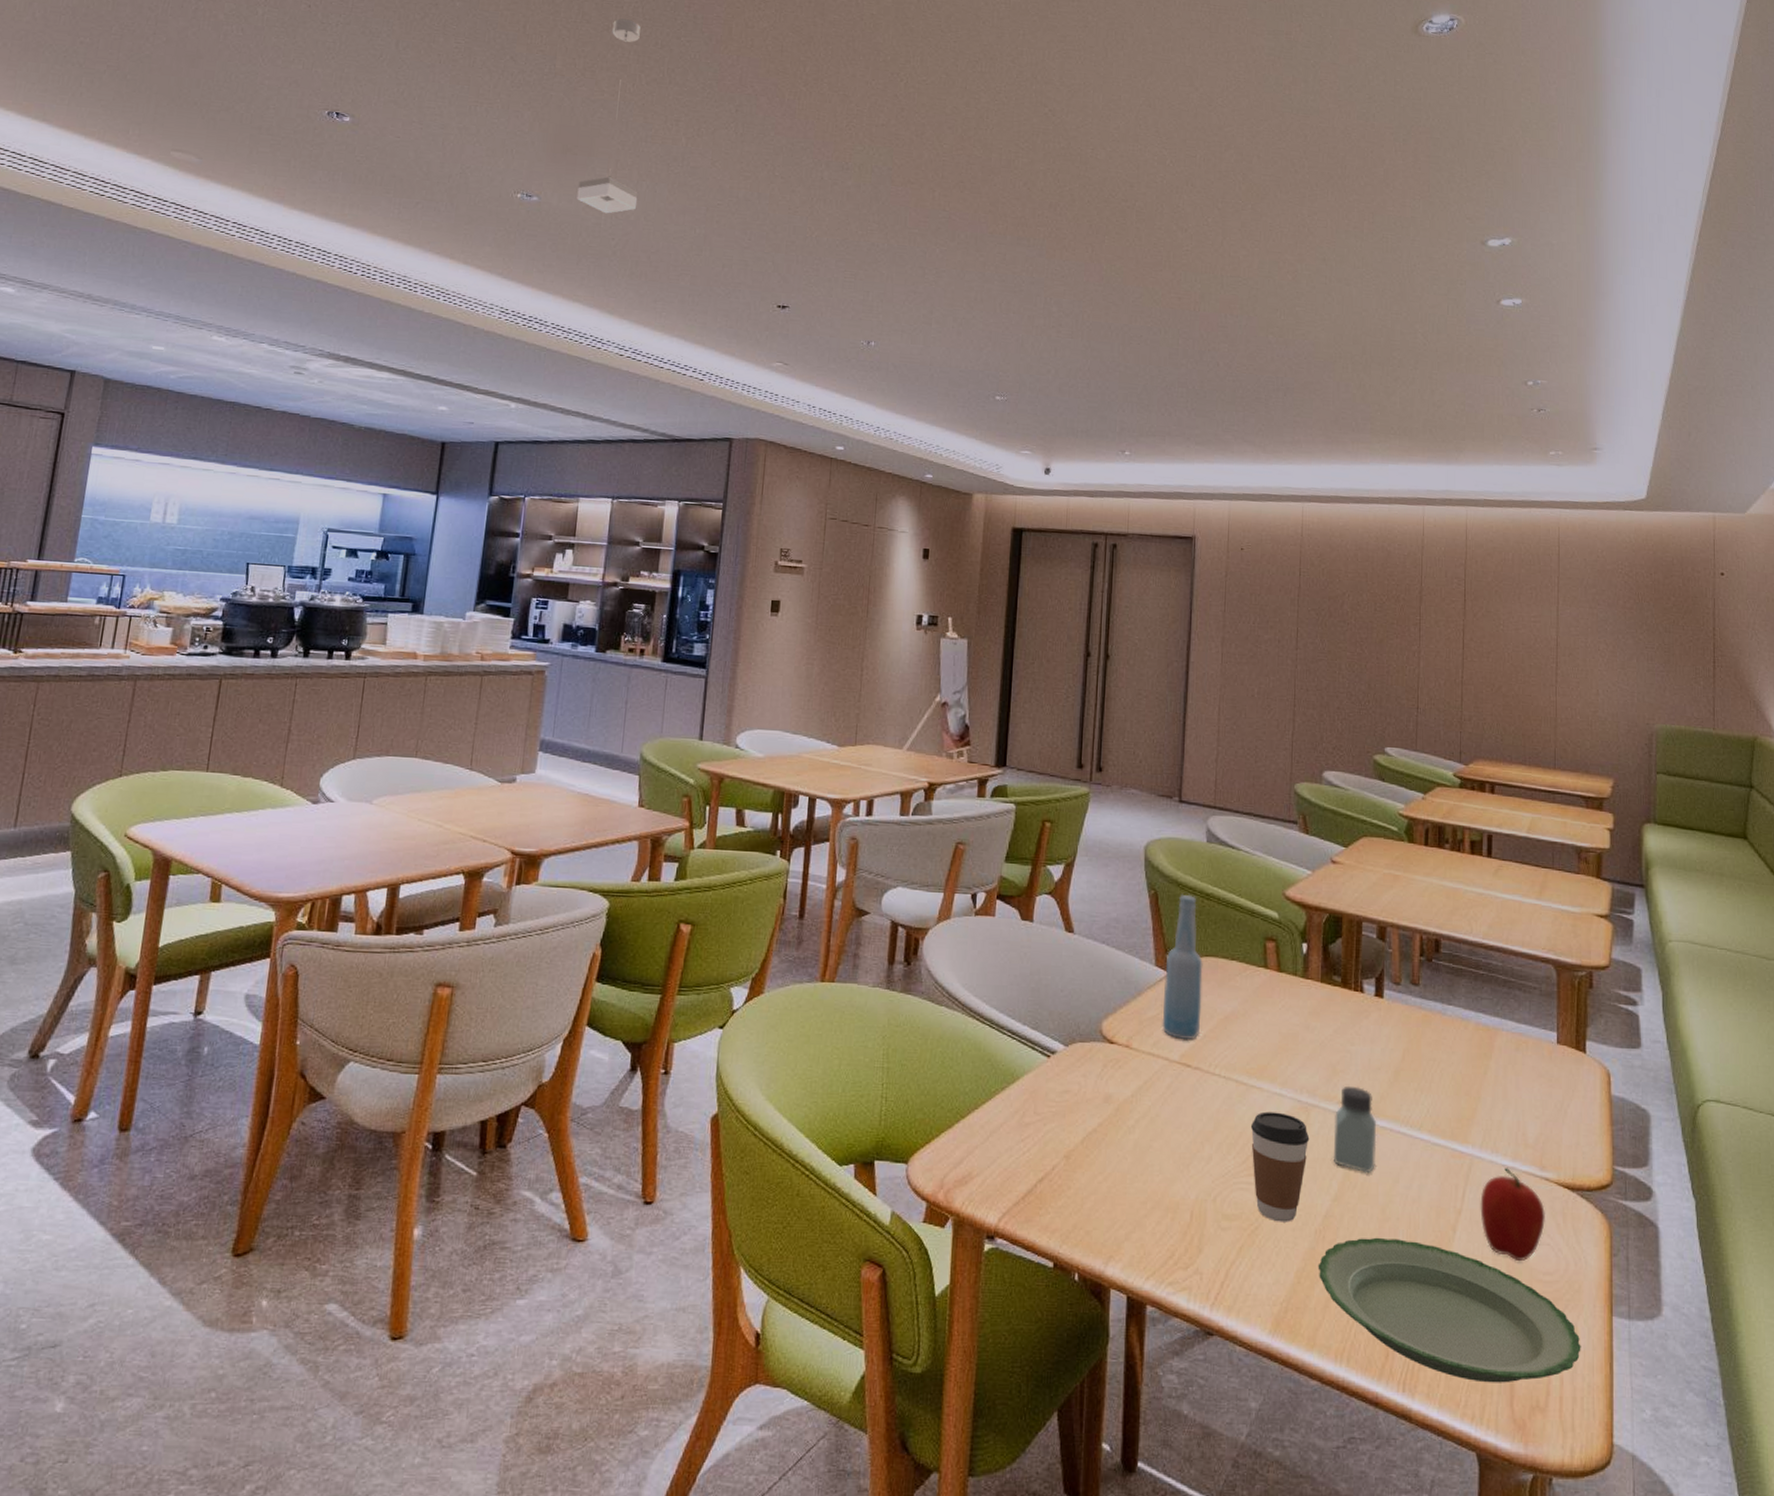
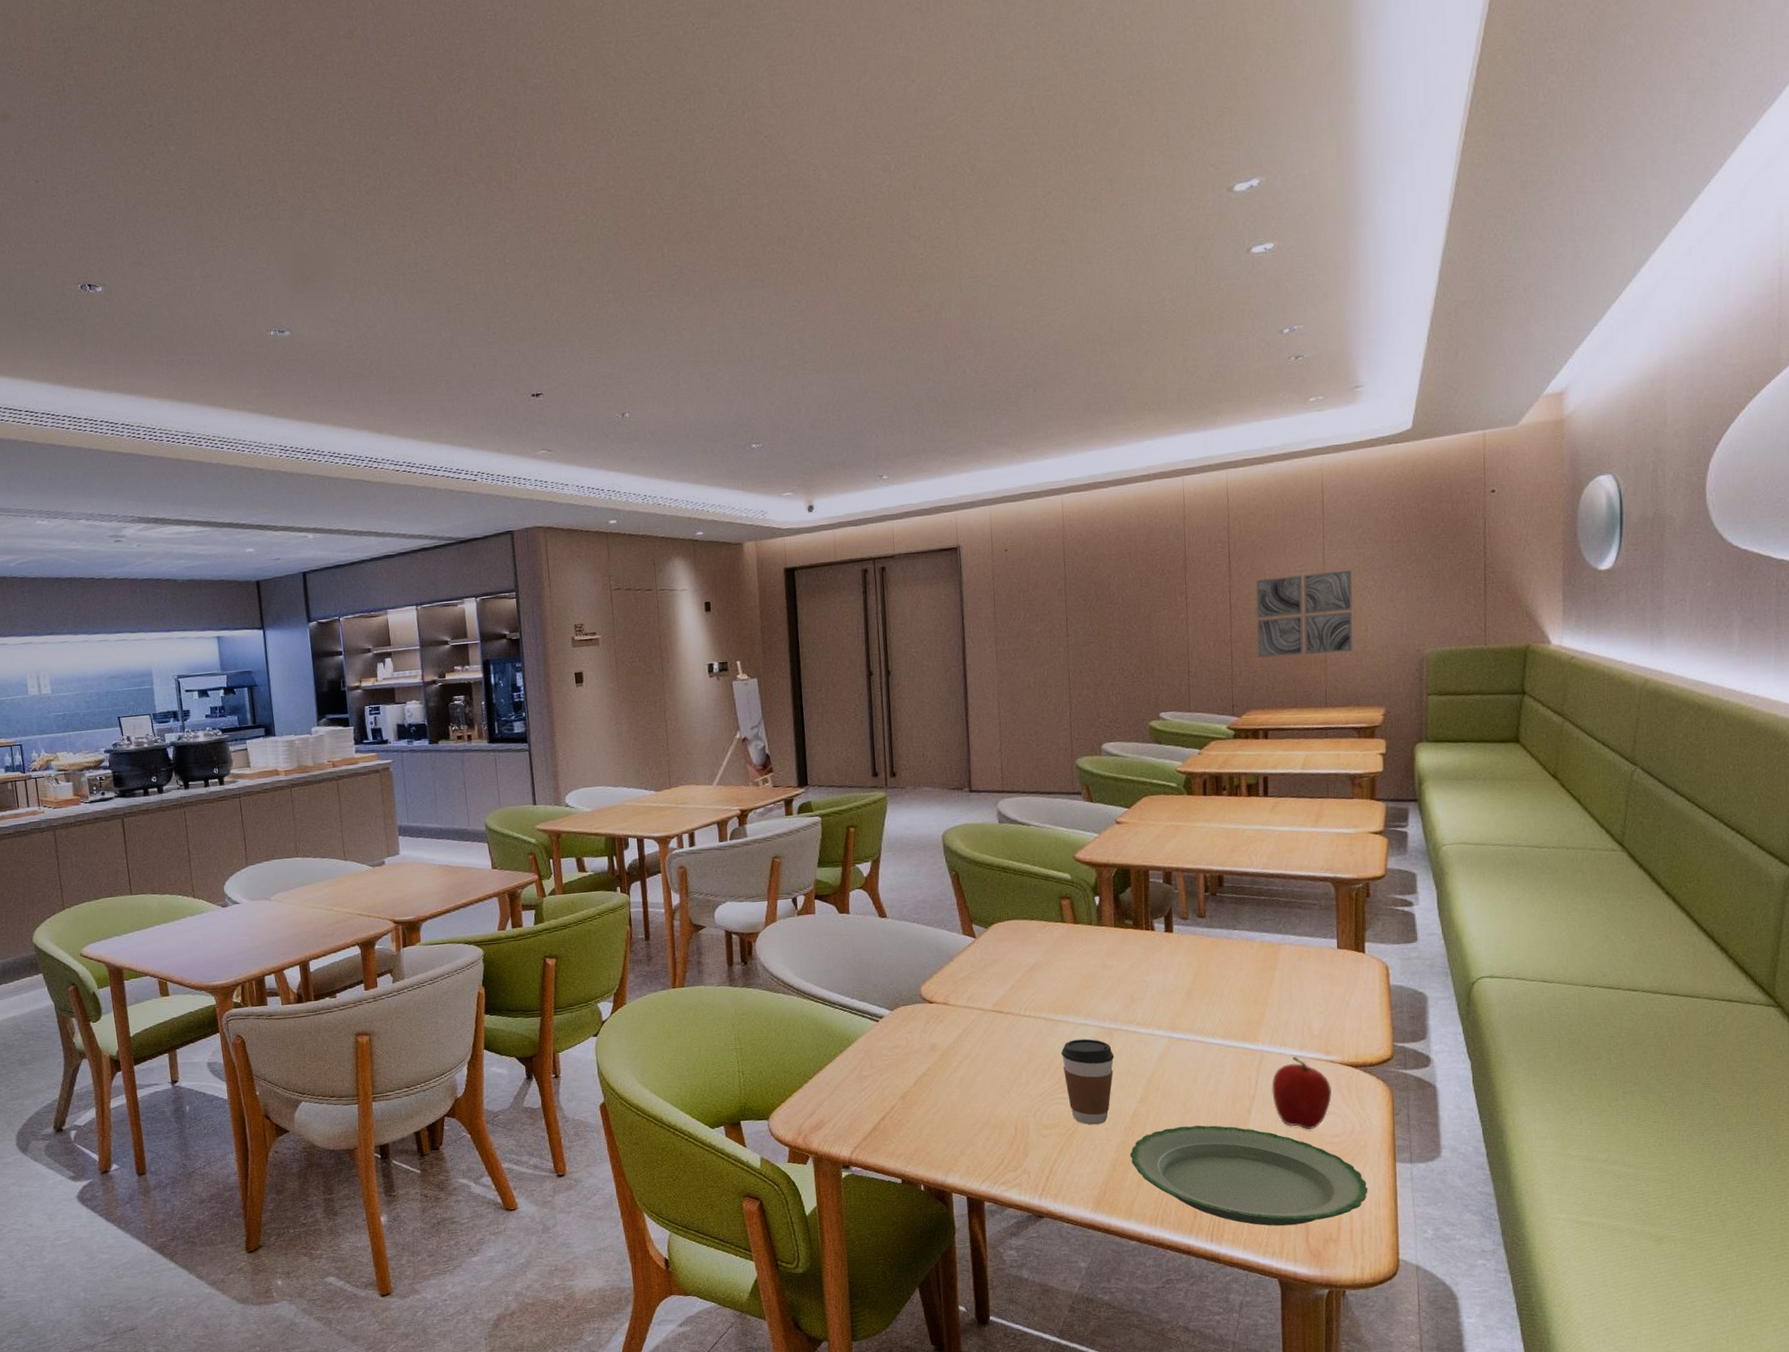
pendant lamp: present [577,18,641,214] -> none [322,128,383,335]
bottle: present [1162,894,1203,1039] -> none [972,870,1008,992]
saltshaker: present [1334,1085,1377,1174] -> none [1135,1009,1175,1078]
wall art: none [1488,623,1585,714] -> present [1255,570,1353,658]

